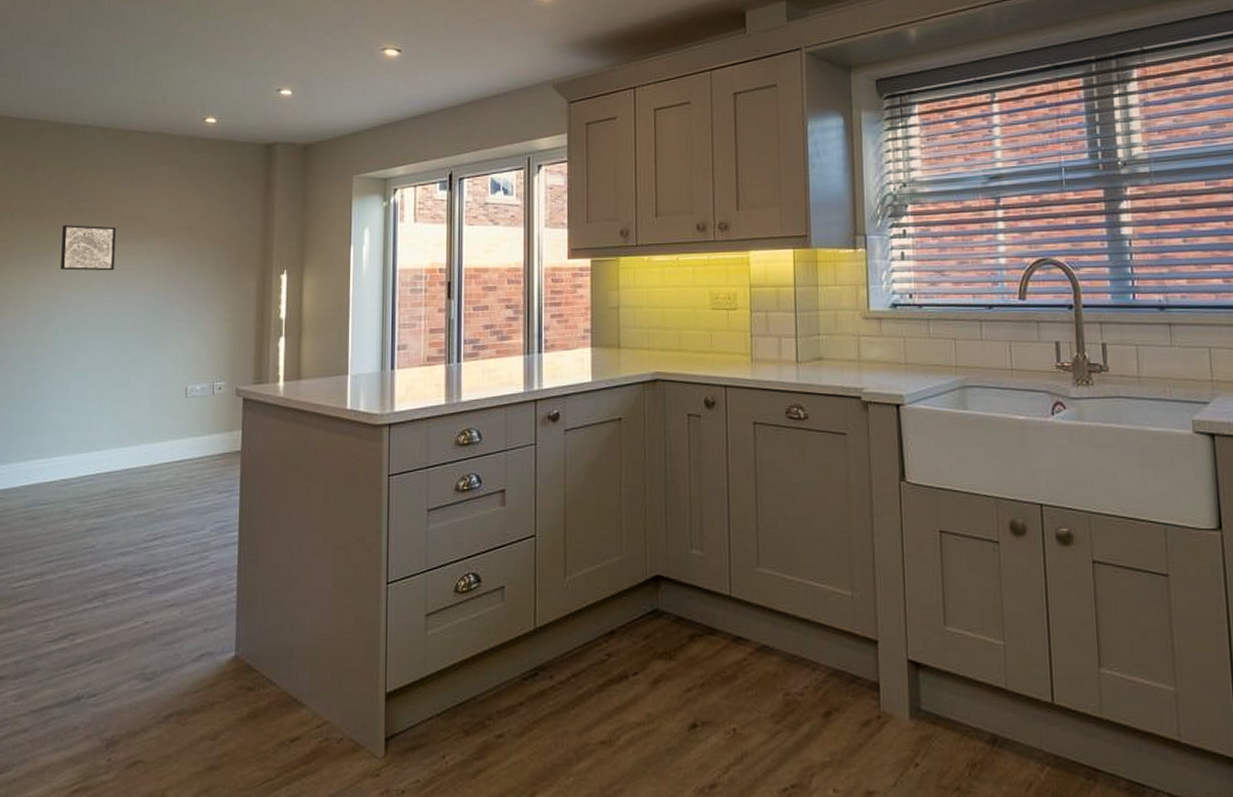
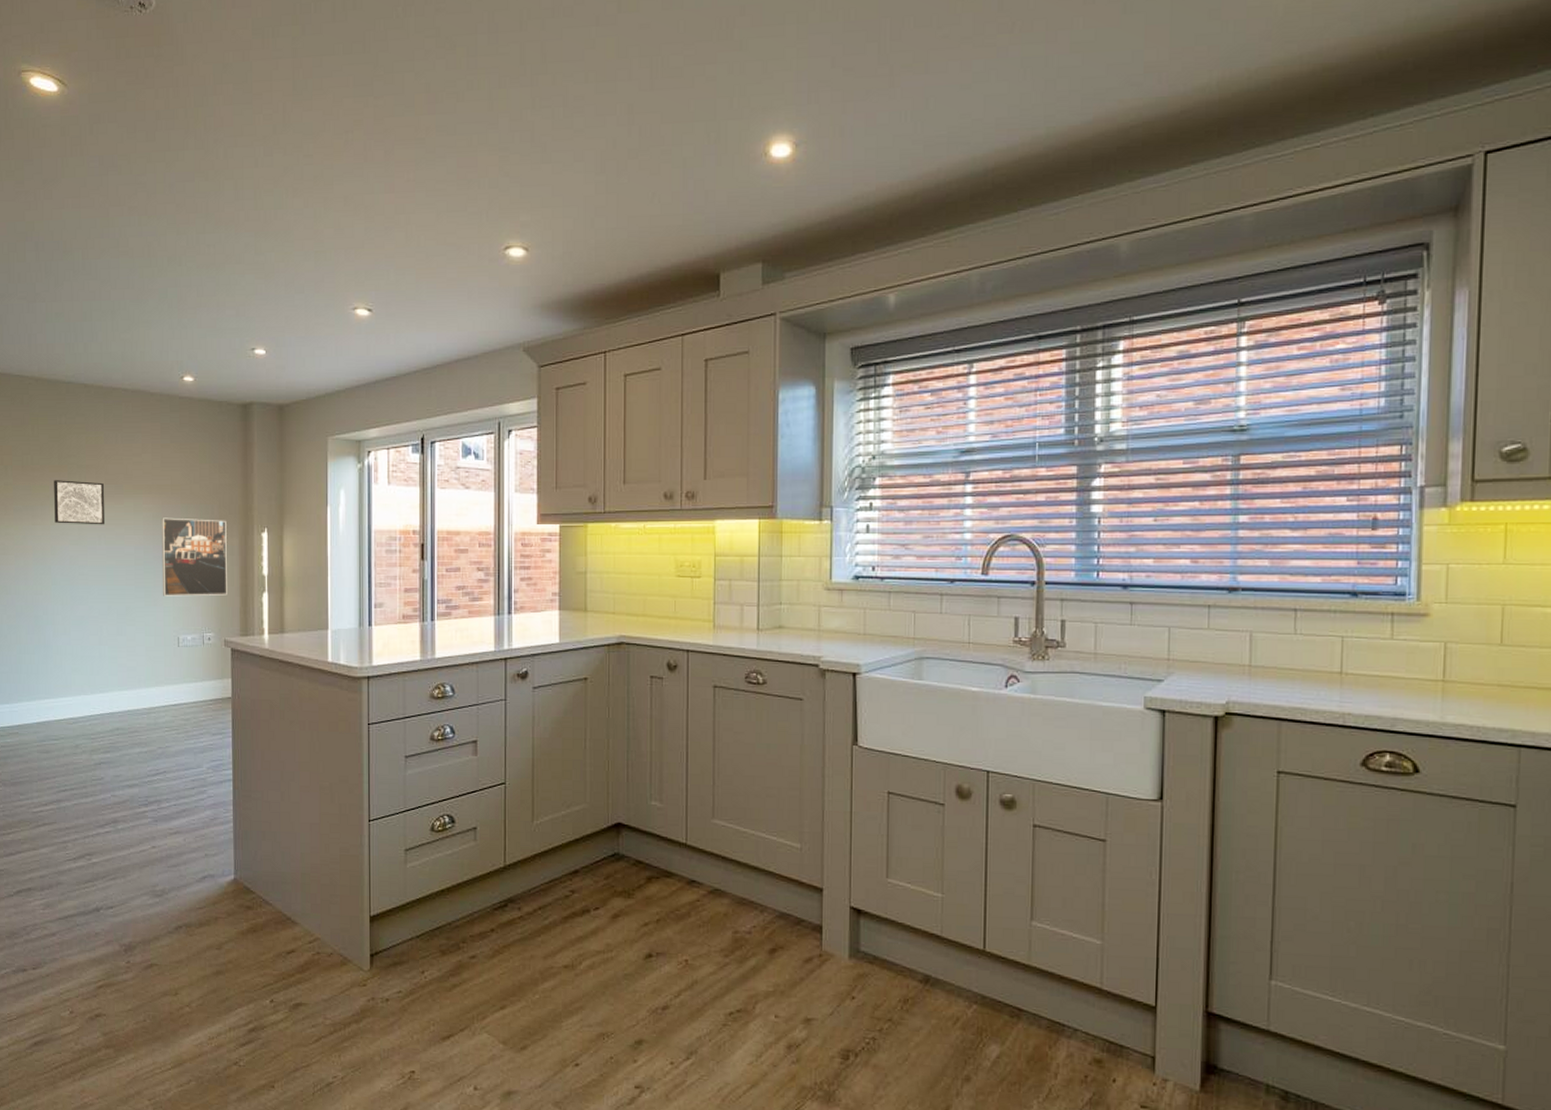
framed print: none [172,261,244,344] -> present [161,517,227,596]

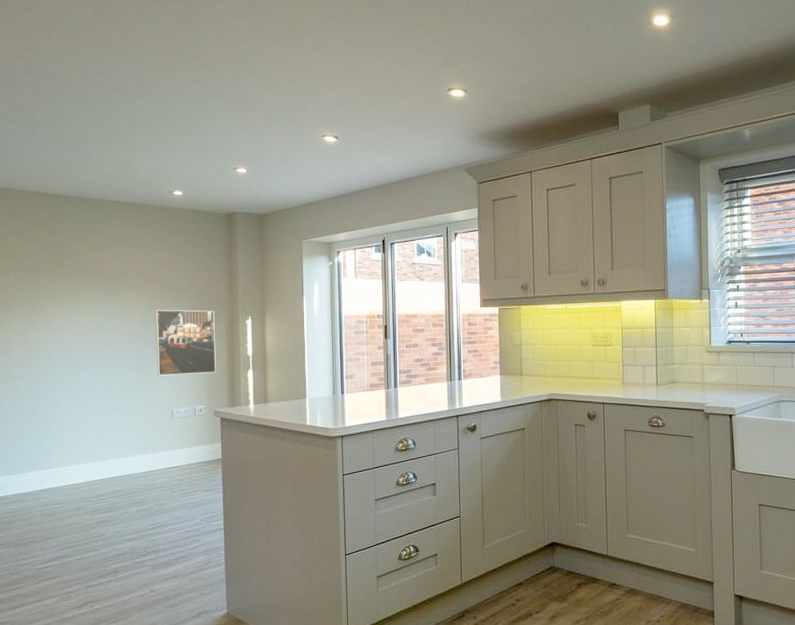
wall art: present [54,480,106,525] -> none [54,279,103,317]

